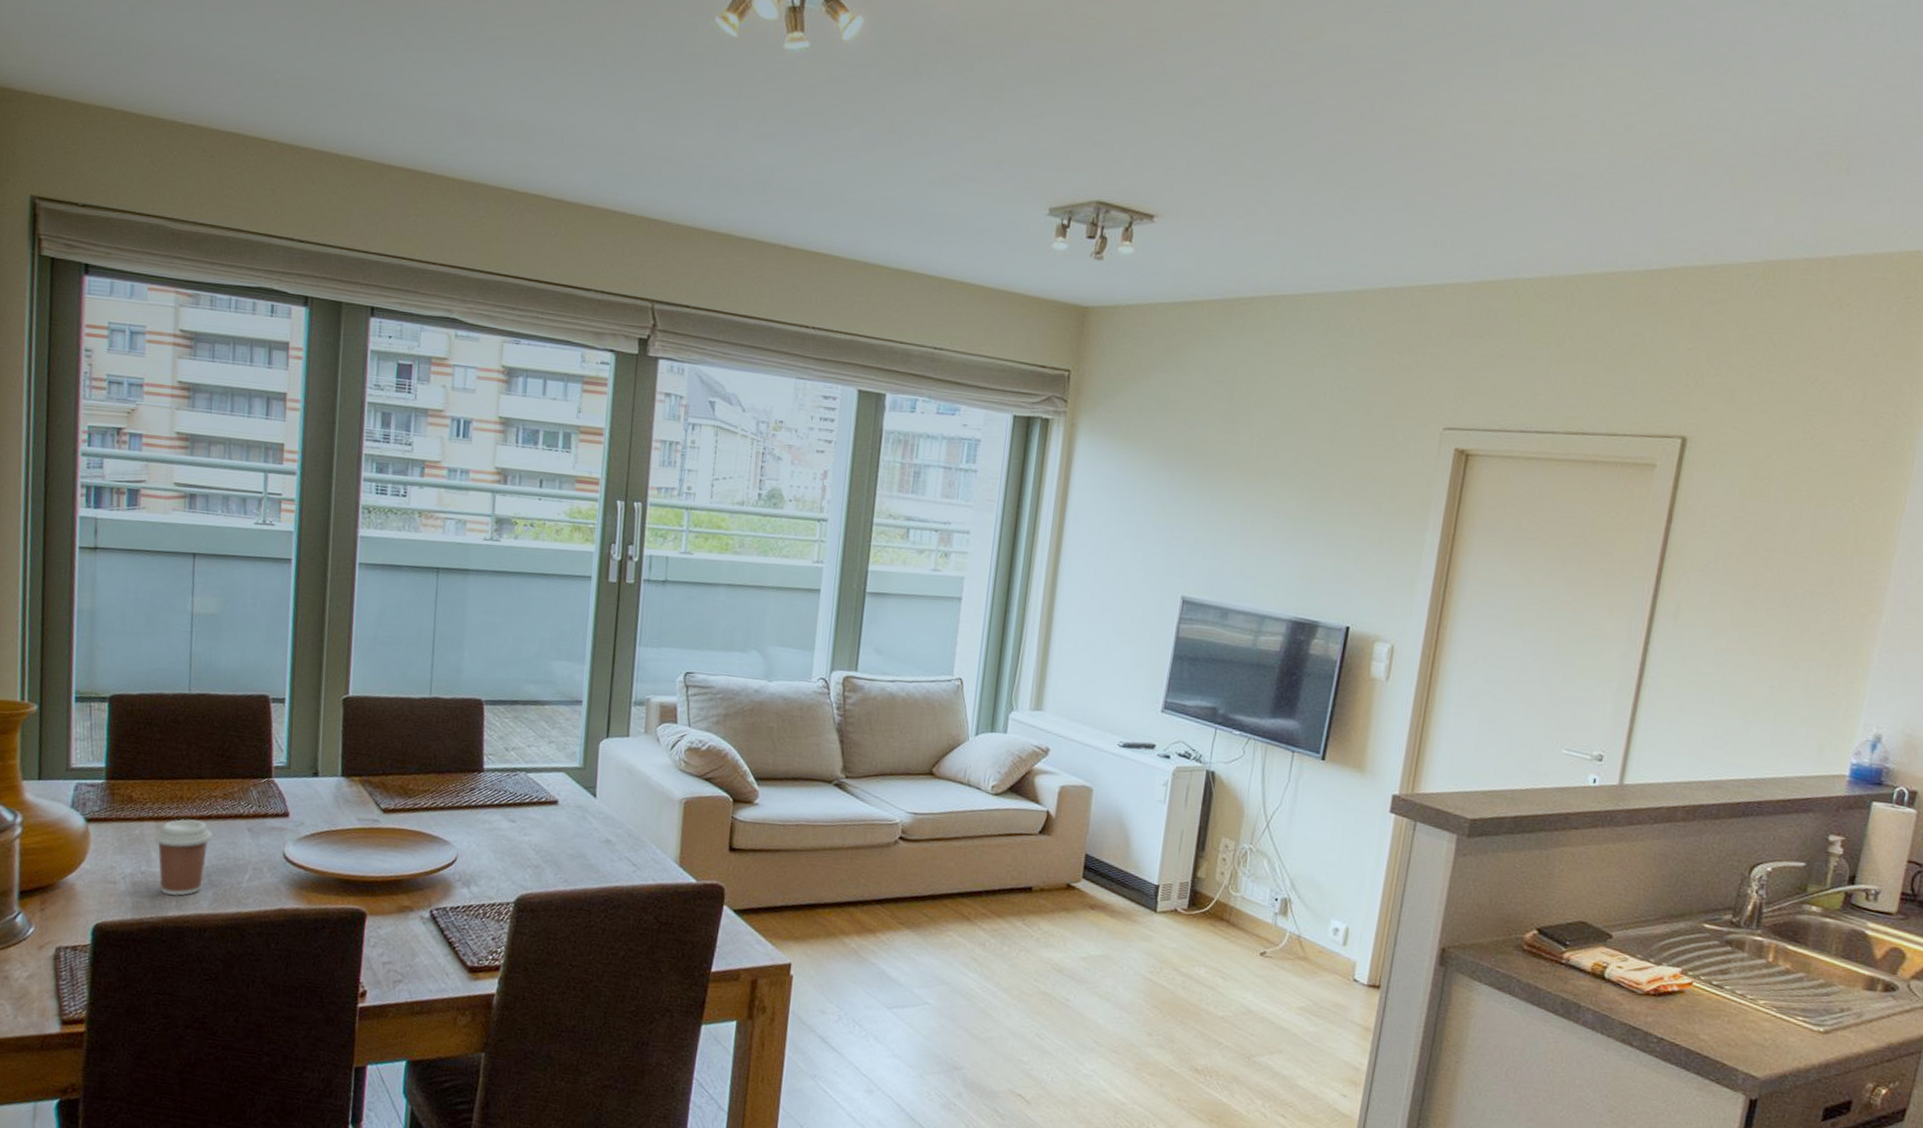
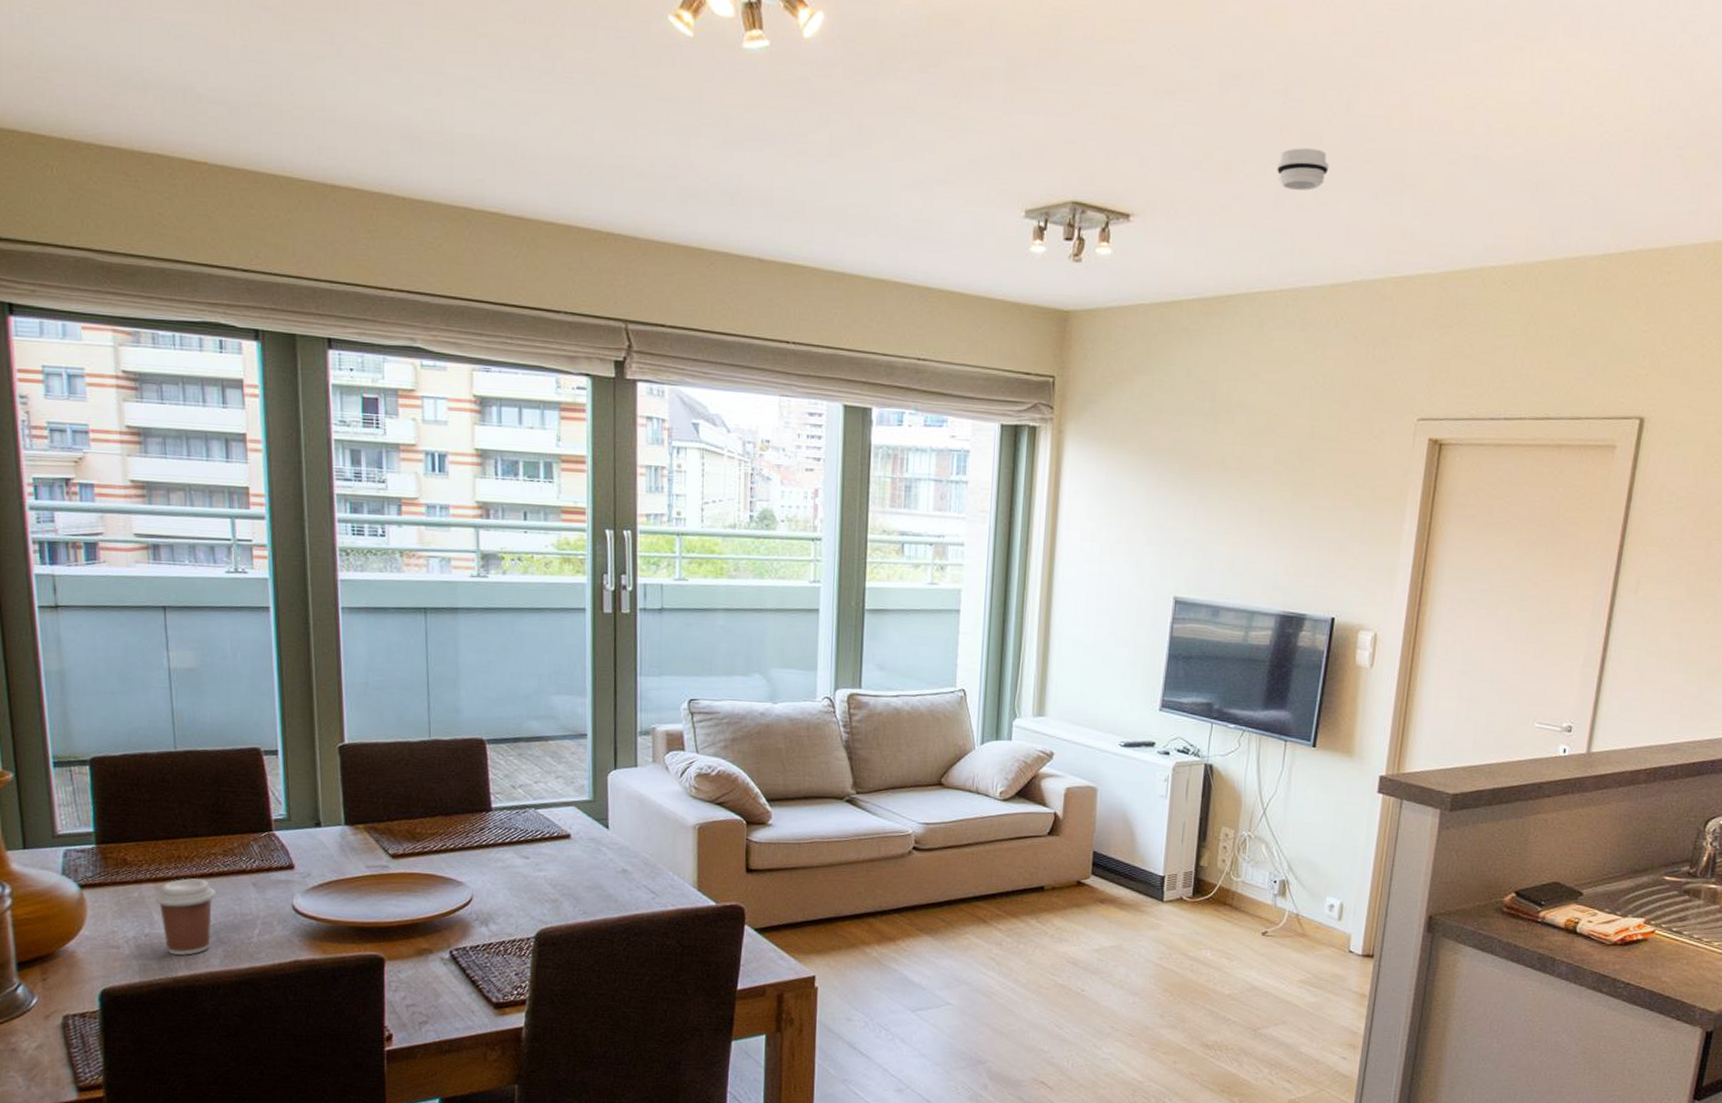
smoke detector: none [1305,156,1359,198] -> present [1277,148,1330,191]

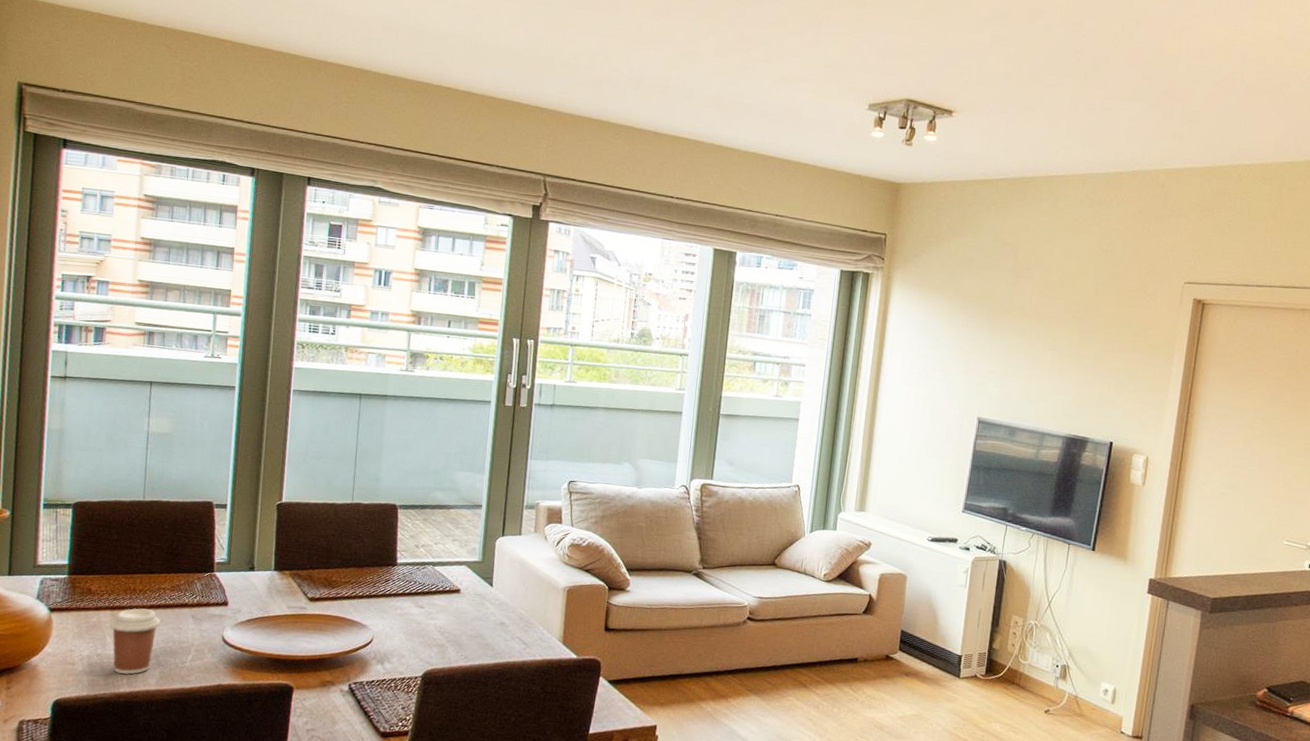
smoke detector: present [1277,148,1330,191] -> none [1072,66,1115,99]

